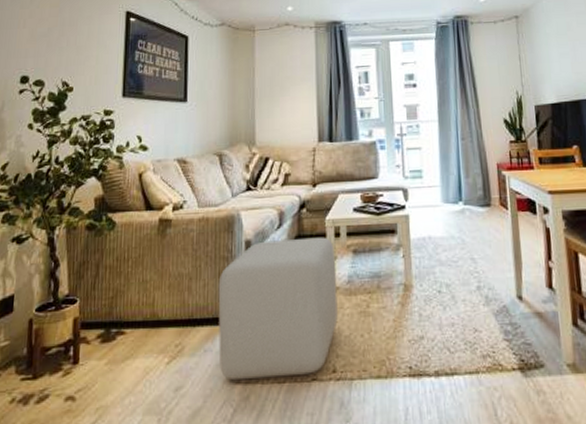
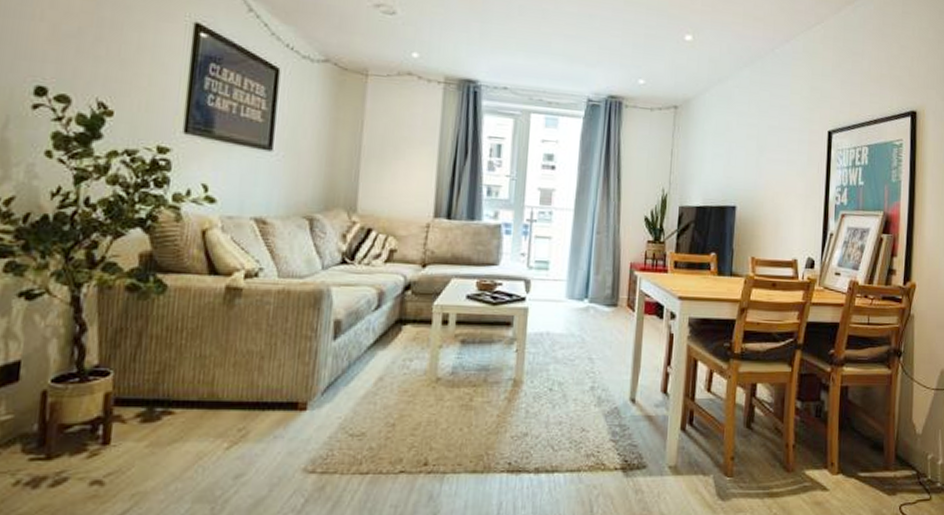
pouf: present [218,237,338,380] -> none [291,322,440,468]

